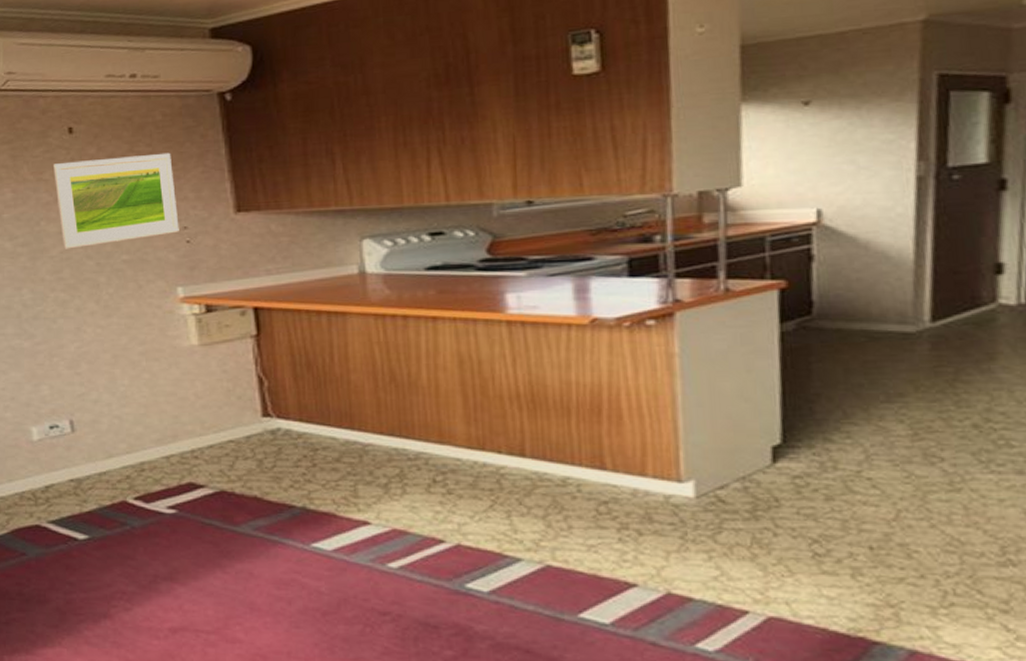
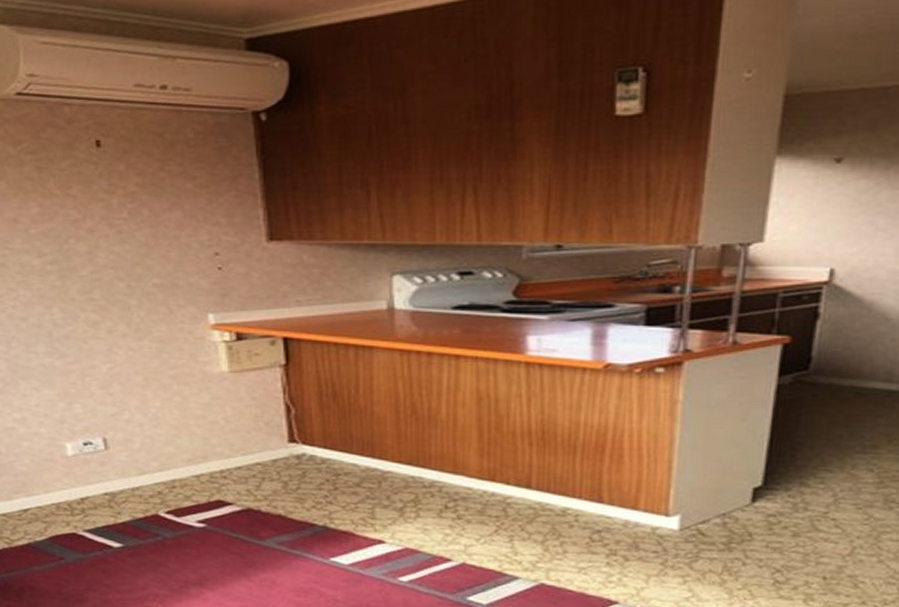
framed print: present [52,152,179,249] -> none [80,174,211,270]

